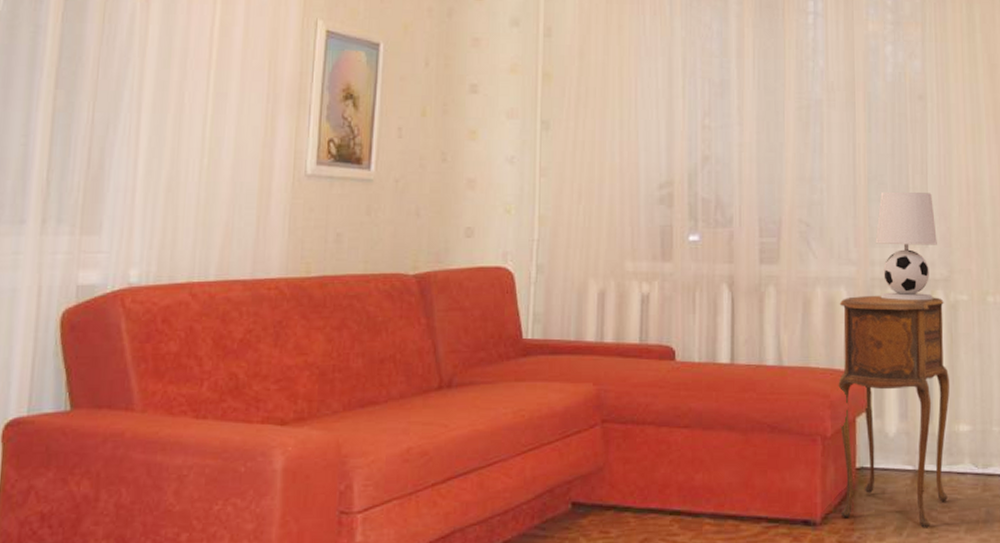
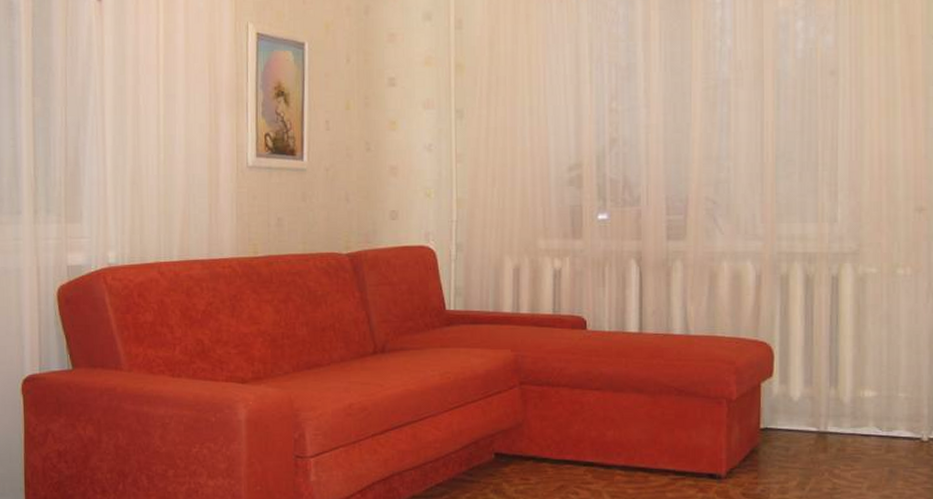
side table: present [837,295,950,528] -> none [742,268,856,484]
table lamp: present [875,191,937,301] -> none [782,167,846,274]

